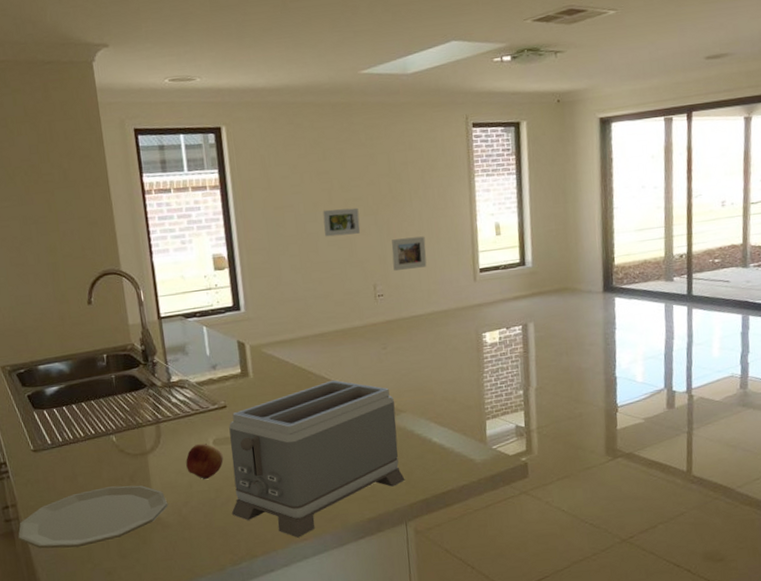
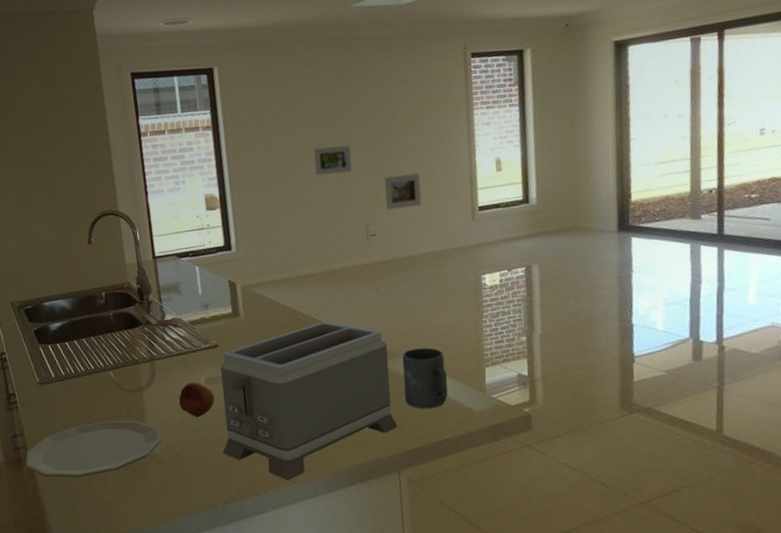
mug: none [408,403,452,462] -> present [402,348,448,409]

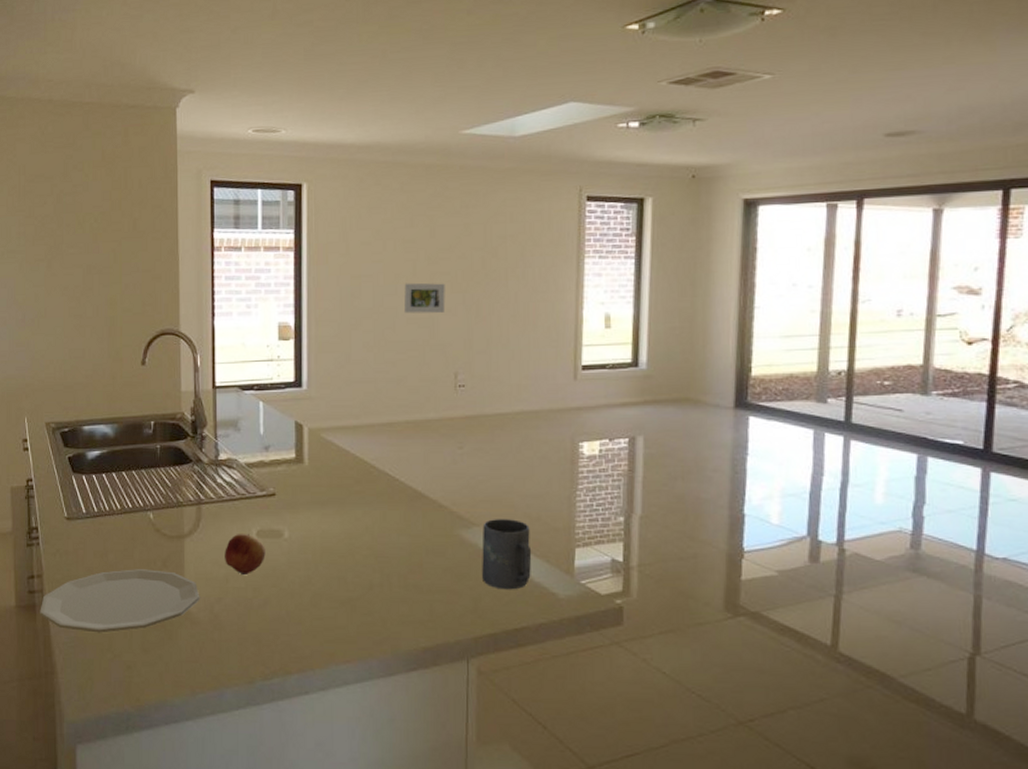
toaster: present [220,321,398,480] -> none [268,478,471,658]
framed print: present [384,173,422,209] -> none [479,322,520,359]

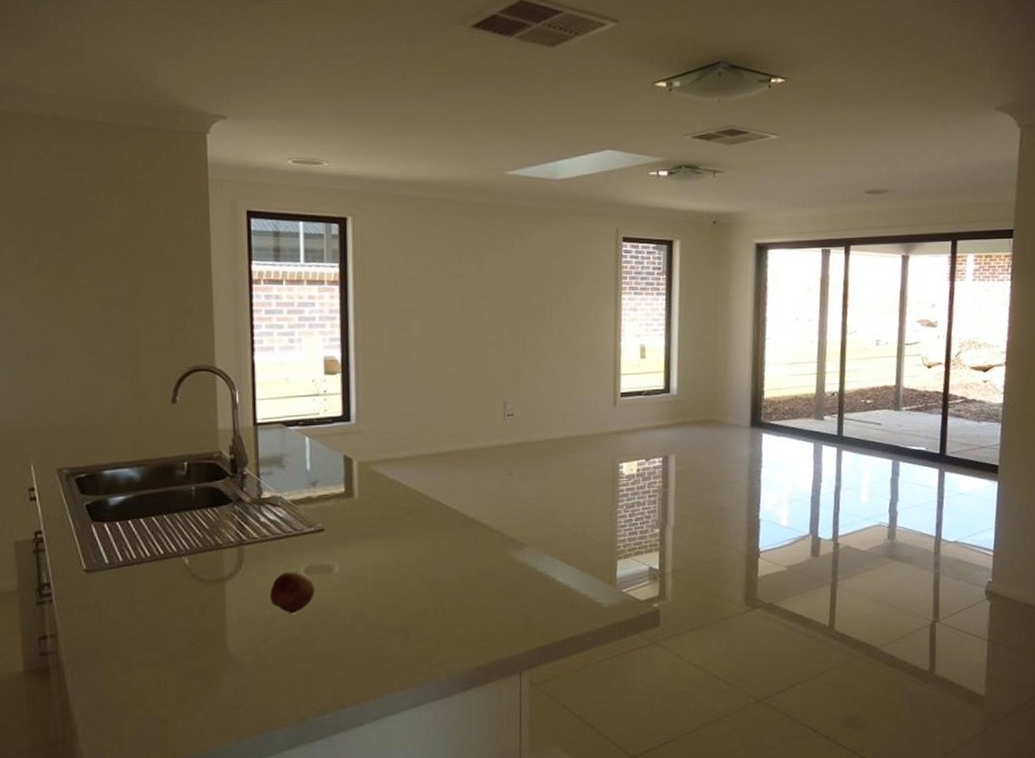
plate: present [40,569,200,633] -> none [55,617,244,691]
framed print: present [404,282,446,314] -> none [453,316,494,347]
mug: present [482,519,532,590] -> none [532,538,578,604]

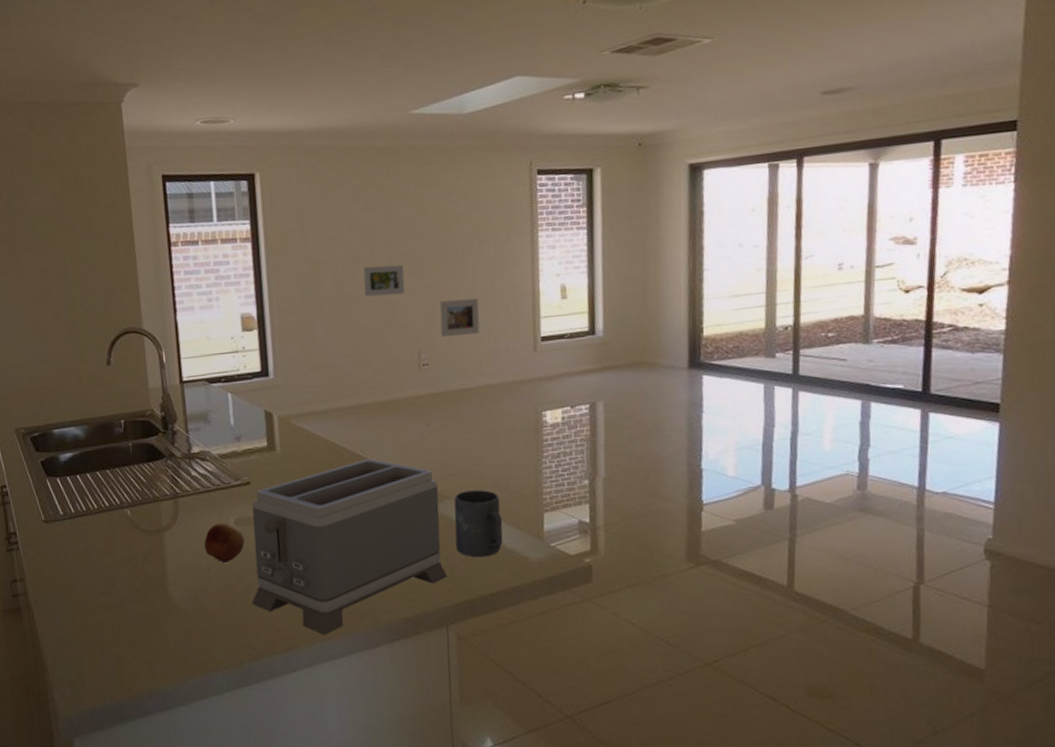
toaster: none [318,506,523,686] -> present [251,458,448,635]
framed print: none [453,316,494,347] -> present [363,264,405,297]
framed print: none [526,353,564,389] -> present [439,298,480,337]
mug: none [532,538,578,604] -> present [454,490,503,558]

